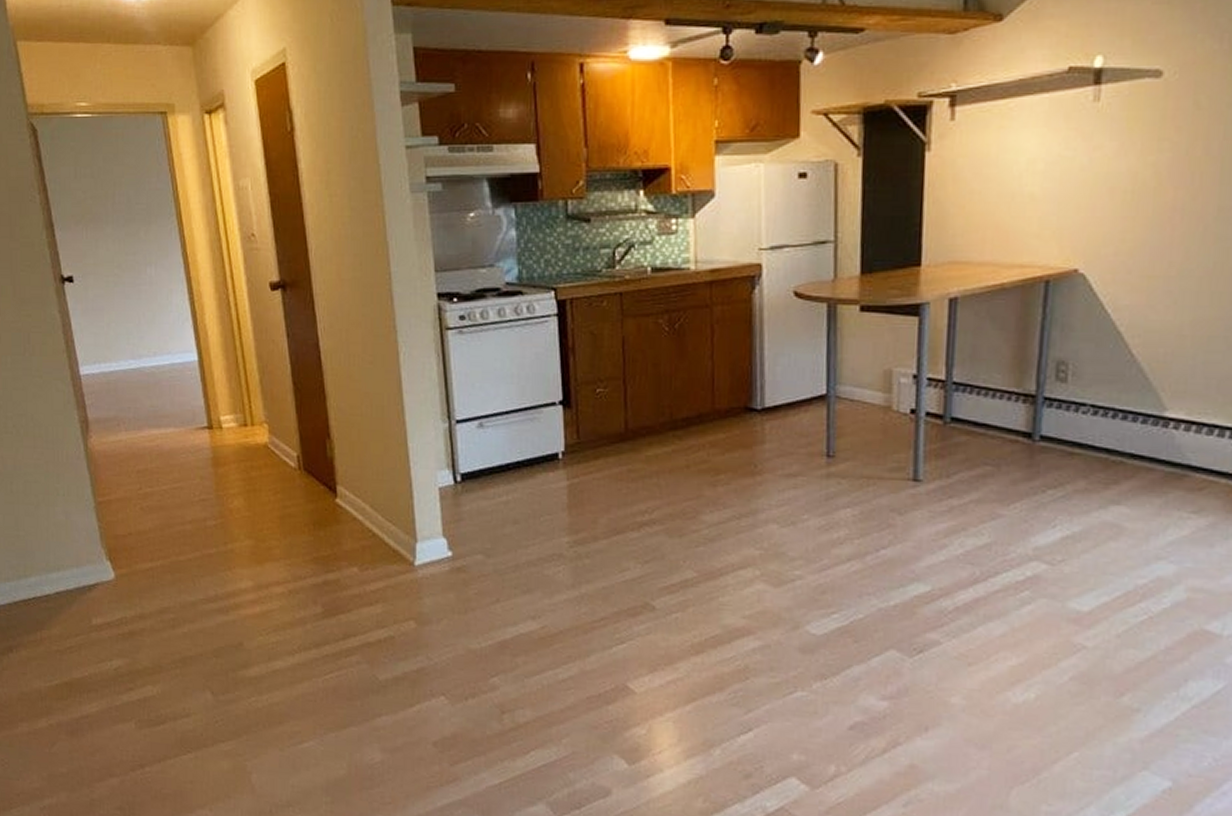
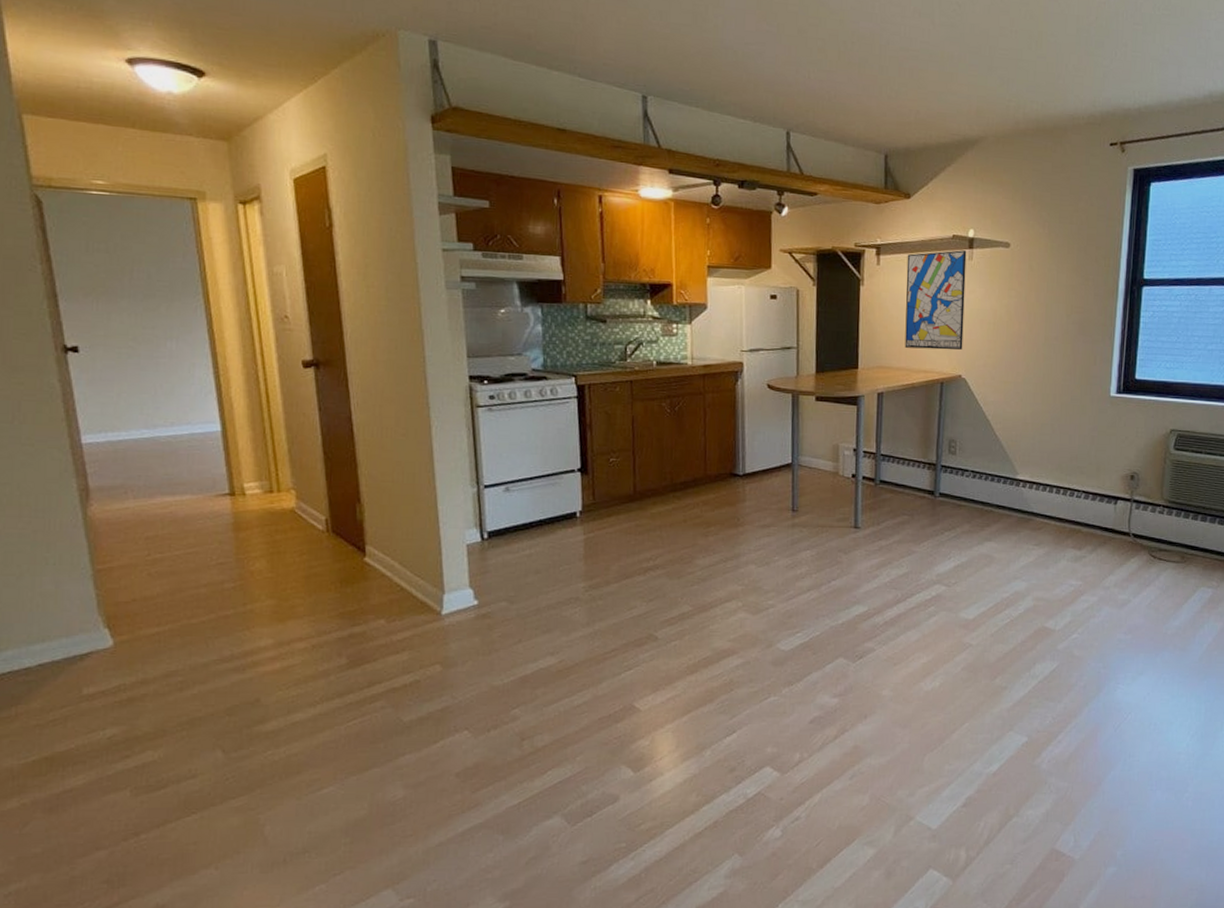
wall art: none [990,88,1091,234] -> present [904,250,967,350]

